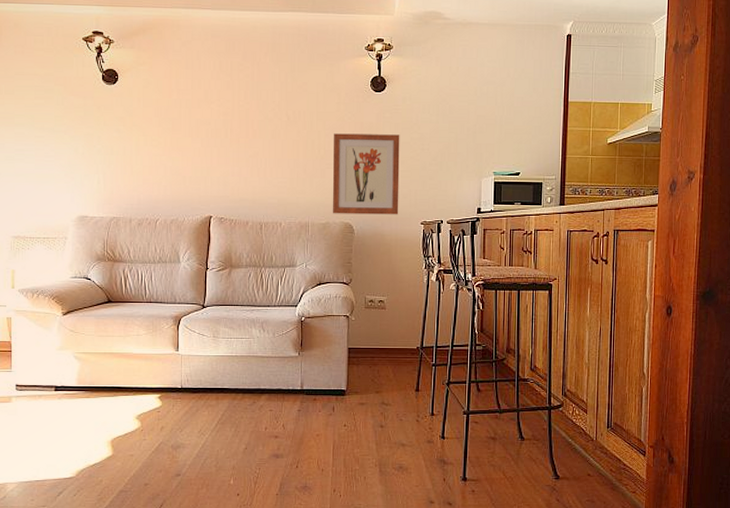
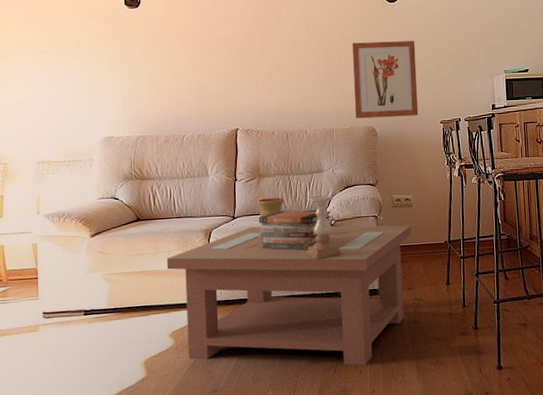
coffee table: none [135,316,383,464] -> present [166,225,411,366]
oil burner: none [226,289,255,331] -> present [257,197,285,240]
book stack: none [228,303,302,345] -> present [258,210,332,251]
candle holder: none [274,290,310,356] -> present [305,195,342,260]

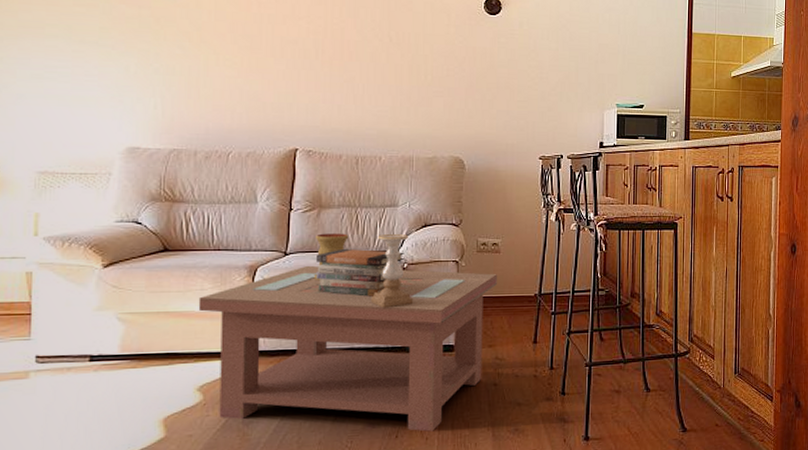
wall art: present [352,41,419,119] -> none [440,58,517,149]

